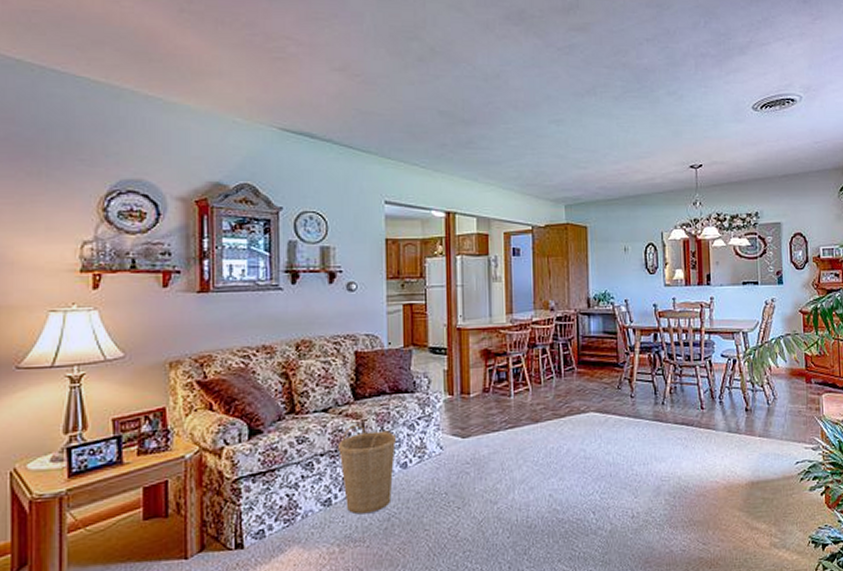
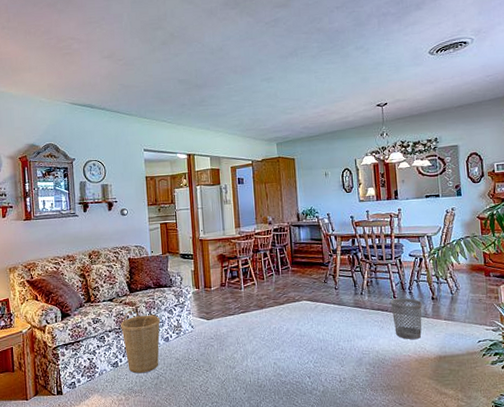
wastebasket: none [697,409,734,462] -> present [390,298,422,340]

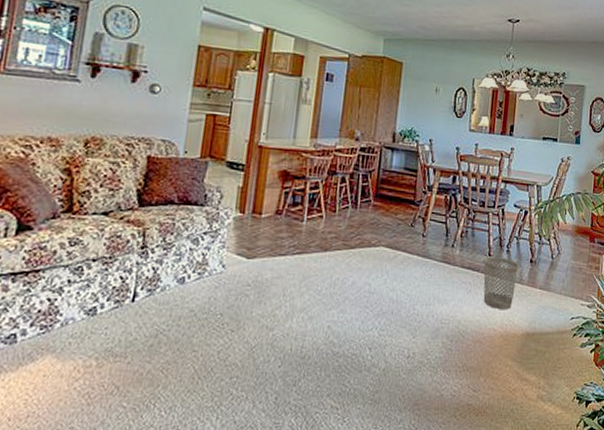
basket: present [121,310,160,374] -> none [112,232,177,328]

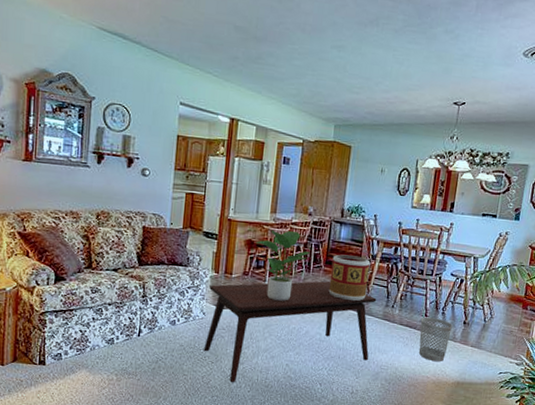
coffee table: none [221,219,435,355] -> present [204,281,377,382]
potted plant: none [291,158,357,245] -> present [255,229,310,301]
decorative container: none [379,186,427,242] -> present [328,254,371,301]

